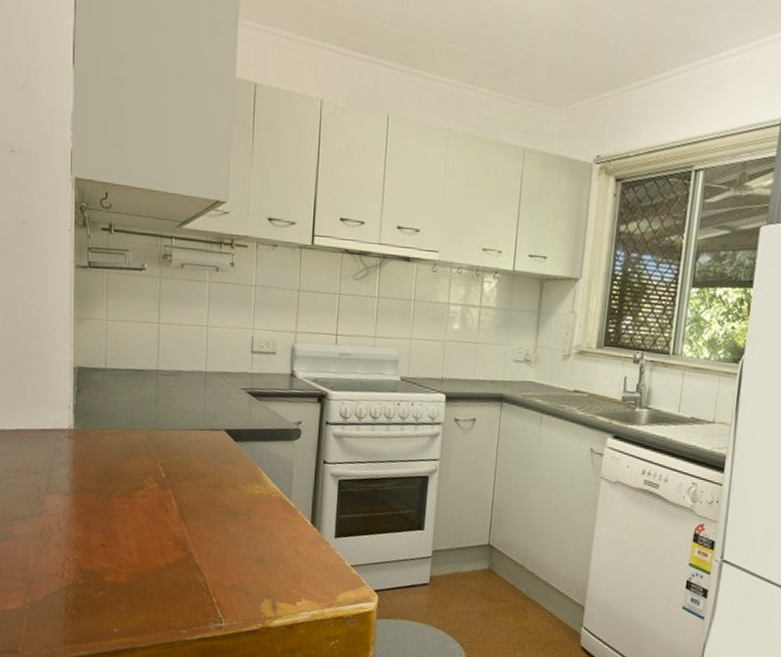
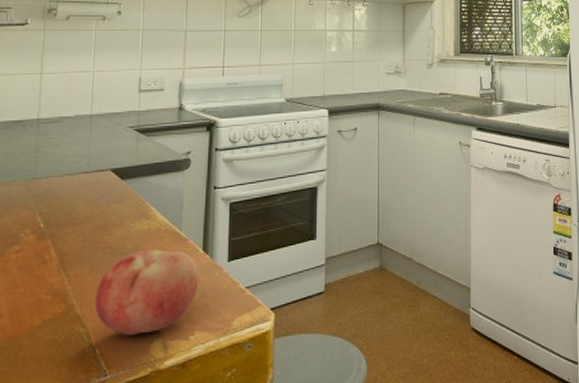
fruit: none [211,513,307,592] -> present [94,249,199,336]

